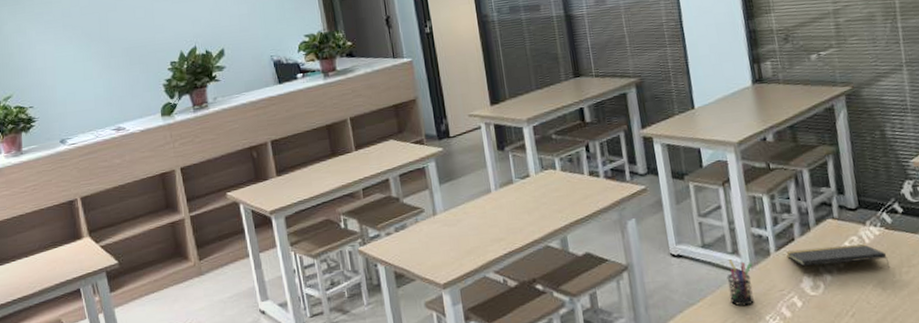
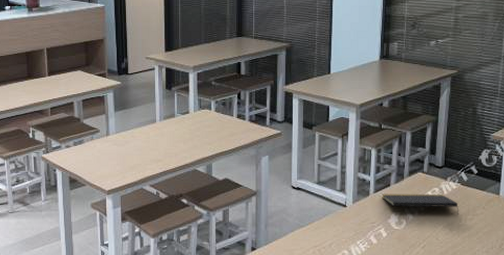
pen holder: present [726,259,754,307] -> none [332,195,354,232]

